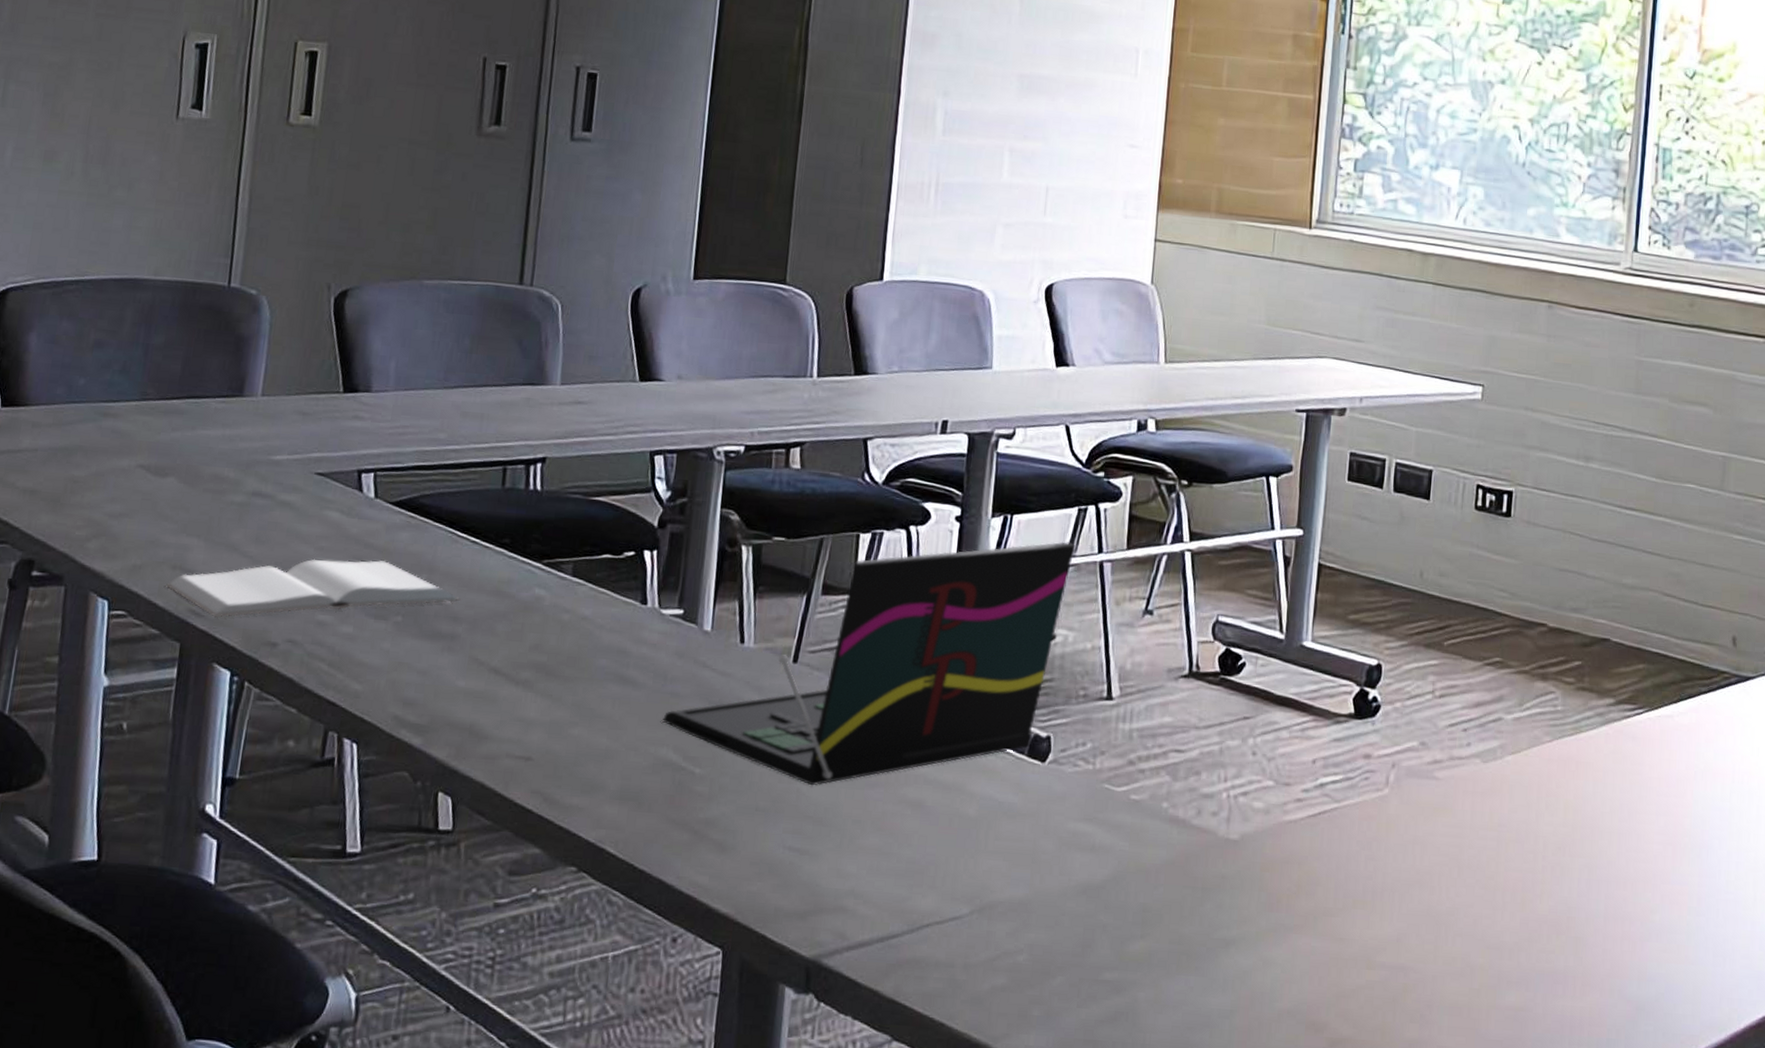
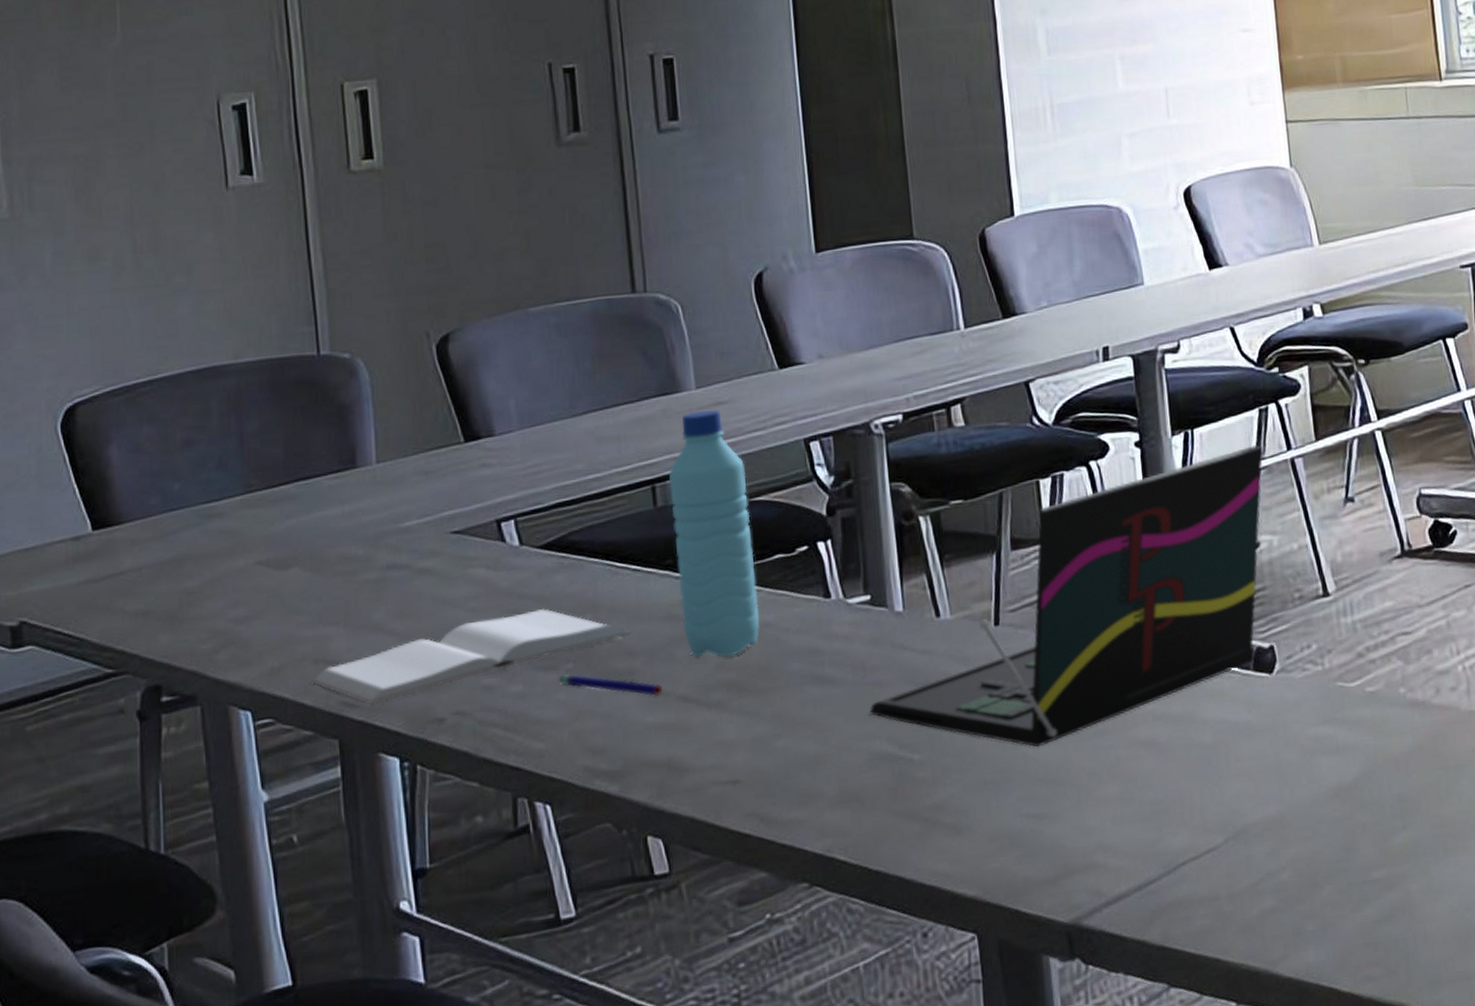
pen: none [386,626,478,663] -> present [559,674,663,696]
water bottle: none [507,405,591,641] -> present [668,410,760,657]

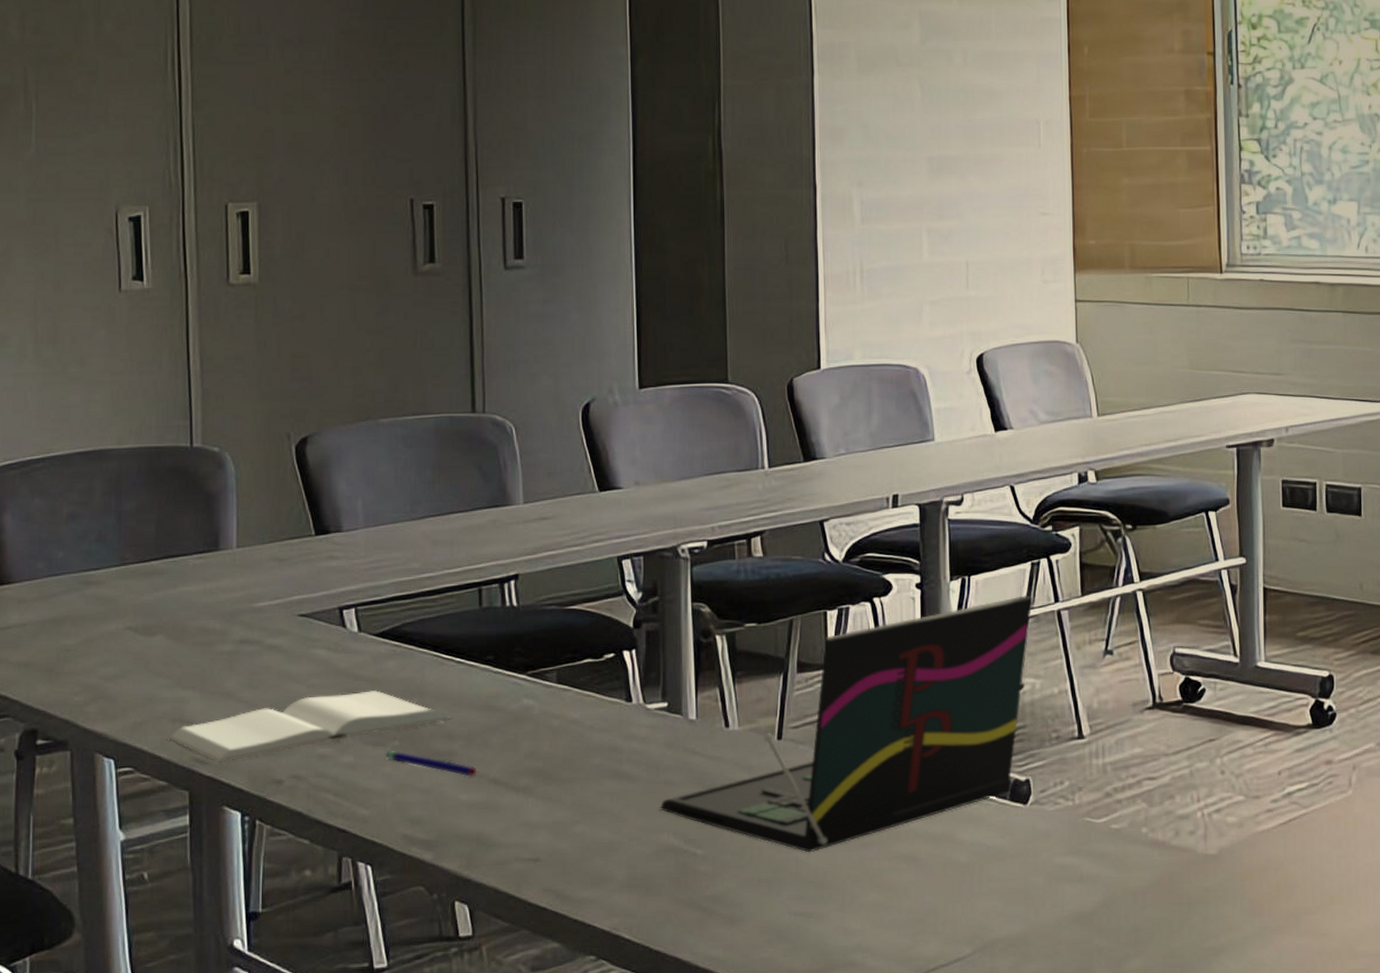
water bottle: present [668,410,760,657] -> none [494,524,567,747]

